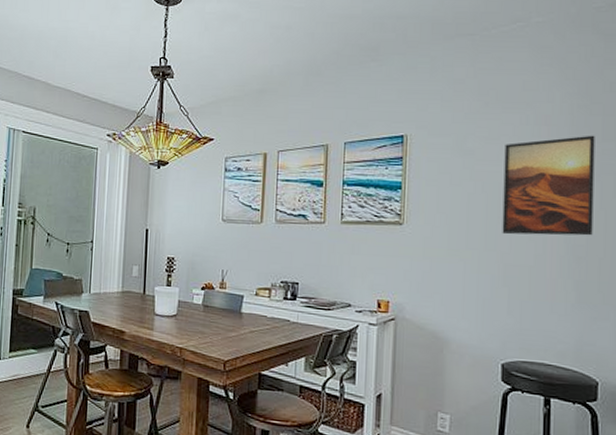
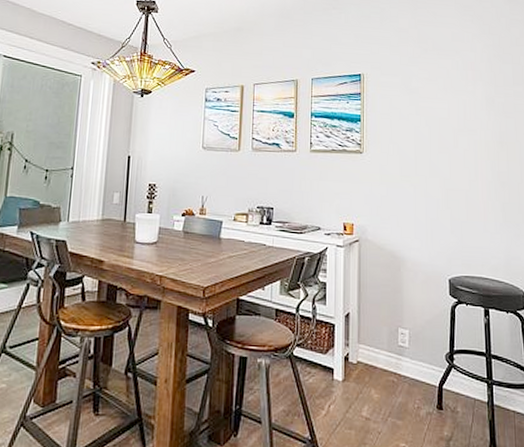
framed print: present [502,135,595,236] -> none [441,79,512,164]

